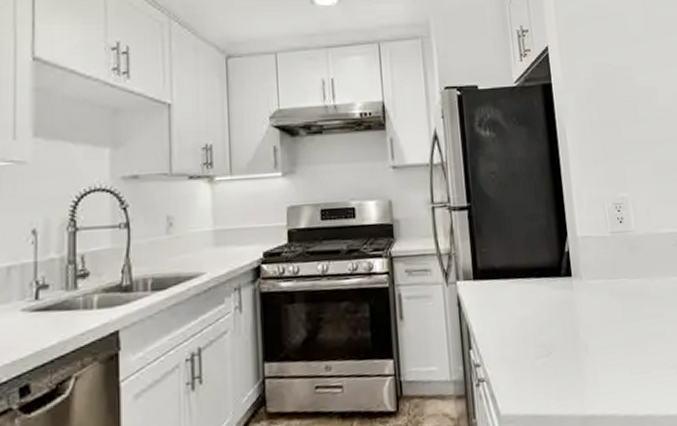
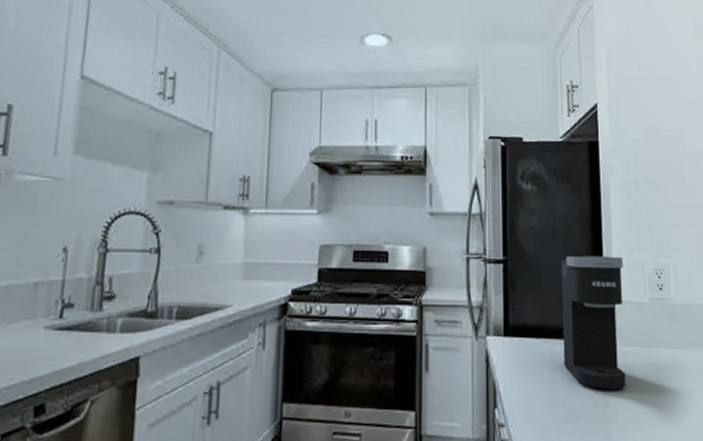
coffee maker: none [523,194,594,323] -> present [560,255,626,391]

